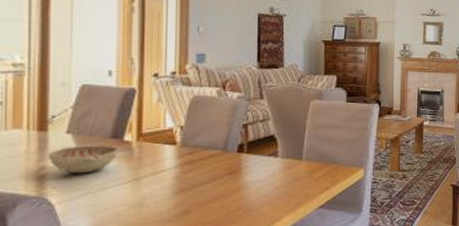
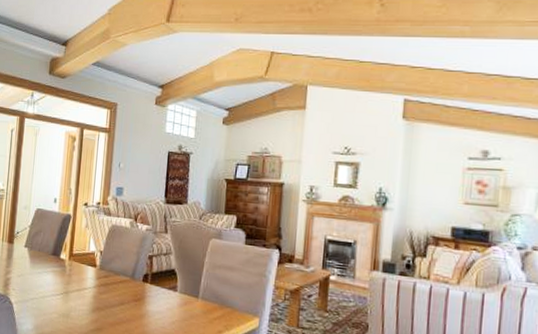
decorative bowl: present [47,145,119,174] -> none [12,258,57,282]

